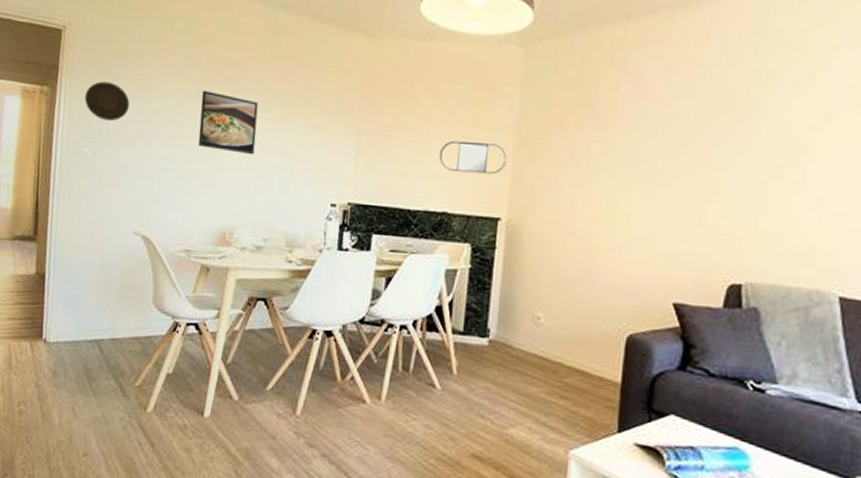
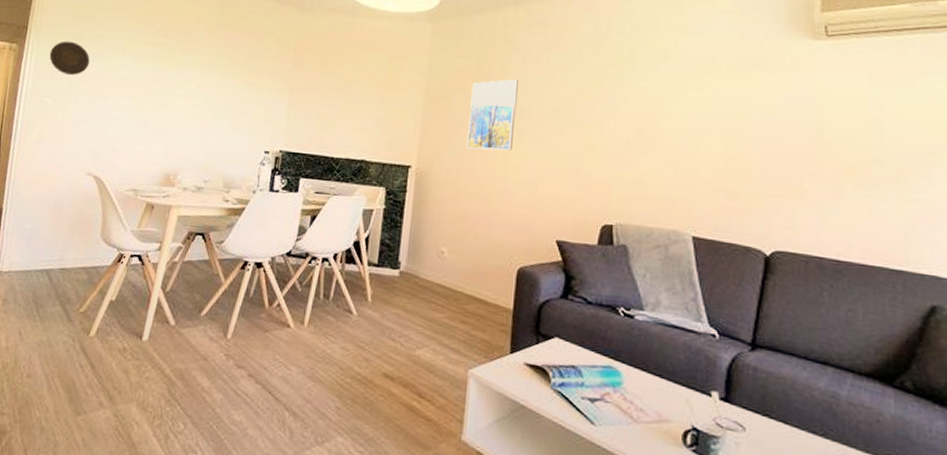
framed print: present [198,90,259,155] -> none [150,51,204,108]
home mirror: present [439,140,507,175] -> none [359,99,417,129]
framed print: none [566,111,629,199] -> present [467,78,518,151]

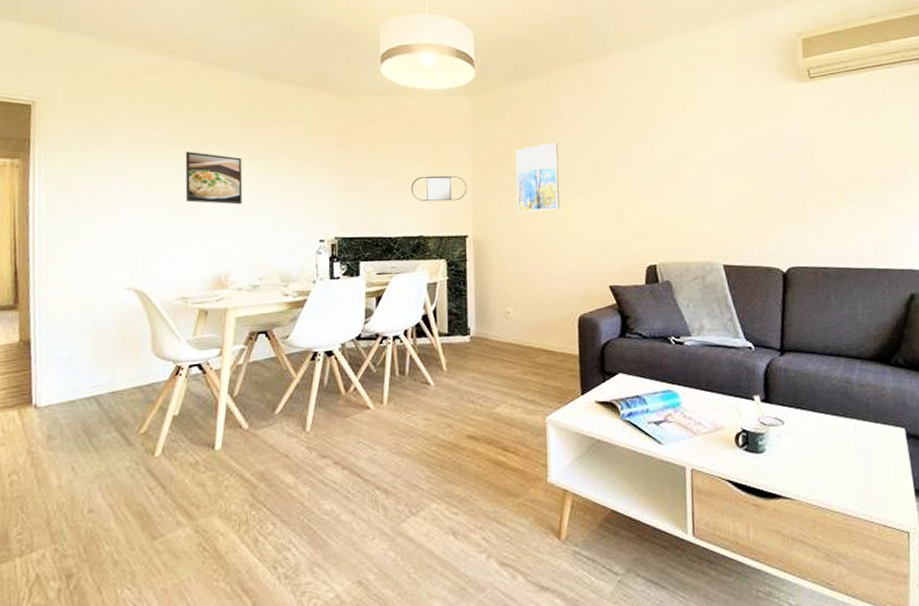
decorative plate: present [49,41,90,76] -> none [61,150,111,187]
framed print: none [150,51,204,108] -> present [185,151,243,205]
home mirror: none [359,99,417,129] -> present [410,175,467,202]

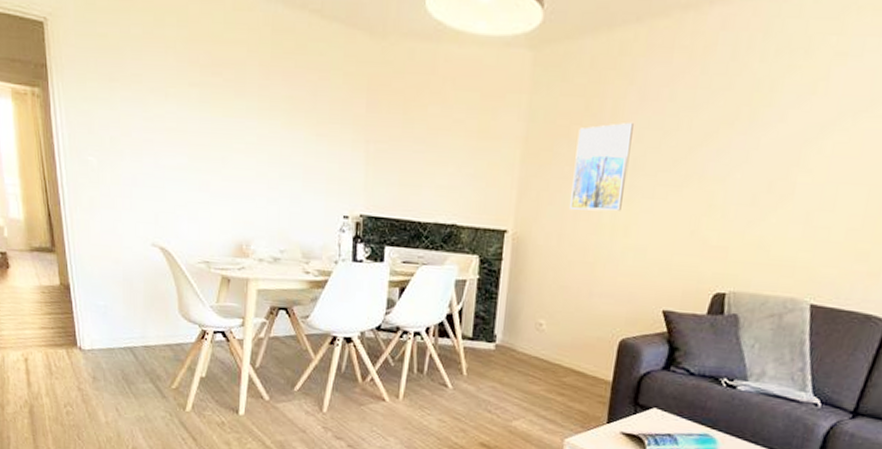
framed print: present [185,151,243,205] -> none [203,94,264,165]
home mirror: present [410,175,467,202] -> none [447,151,514,187]

